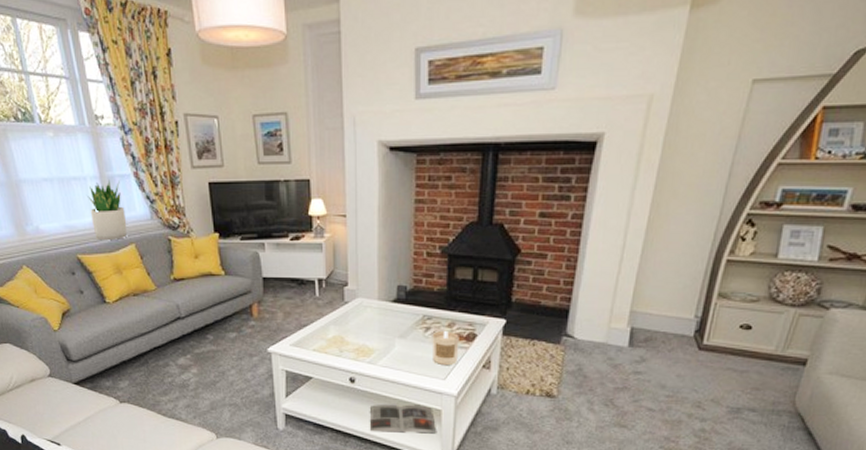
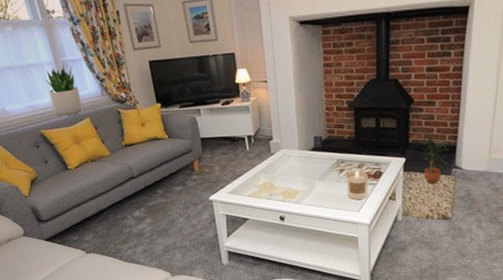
magazine: present [371,404,437,434] -> none [299,234,356,260]
potted plant: none [523,291,560,353] -> present [420,132,449,184]

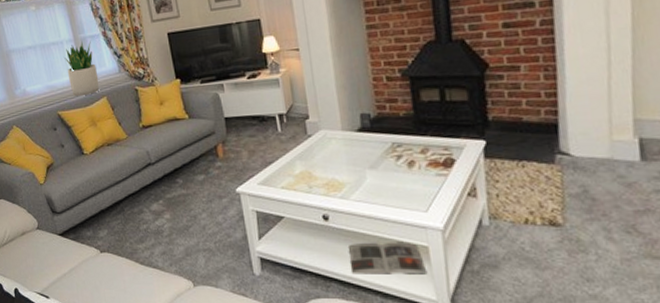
magazine: none [299,234,356,260] -> present [349,241,428,275]
candle: present [345,170,369,200] -> none [405,157,439,196]
potted plant: present [420,132,449,184] -> none [504,106,549,176]

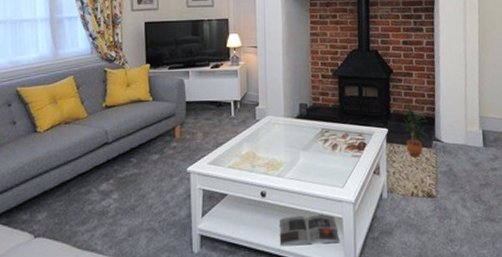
planter: present [64,41,99,97] -> none [36,21,69,74]
potted plant: none [504,106,549,176] -> present [401,103,429,157]

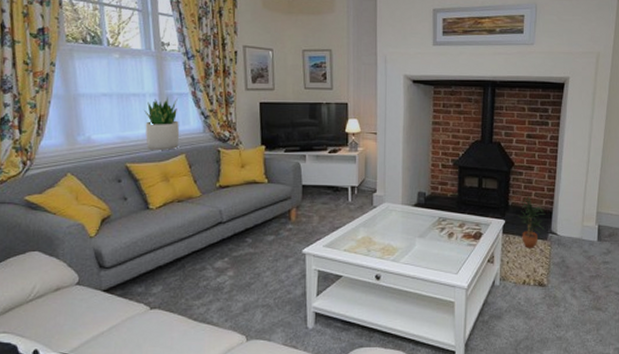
planter: none [36,21,69,74] -> present [144,97,180,151]
magazine: present [280,214,340,247] -> none [393,298,451,326]

